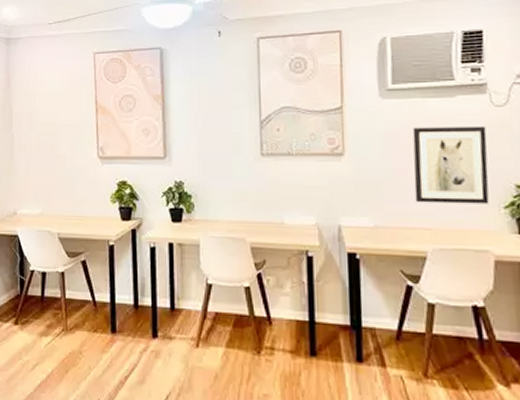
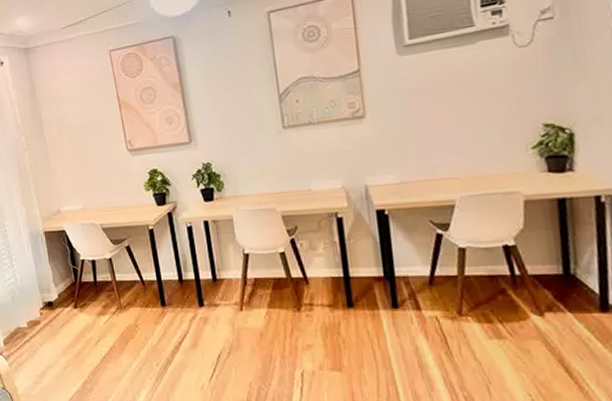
wall art: present [412,125,489,204] -> none [433,68,516,154]

